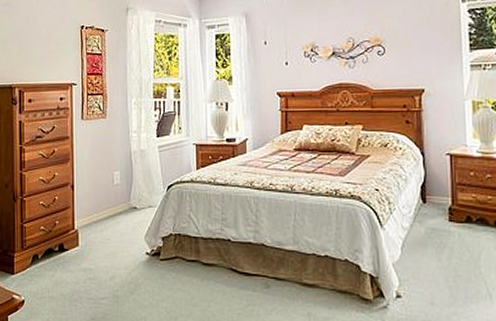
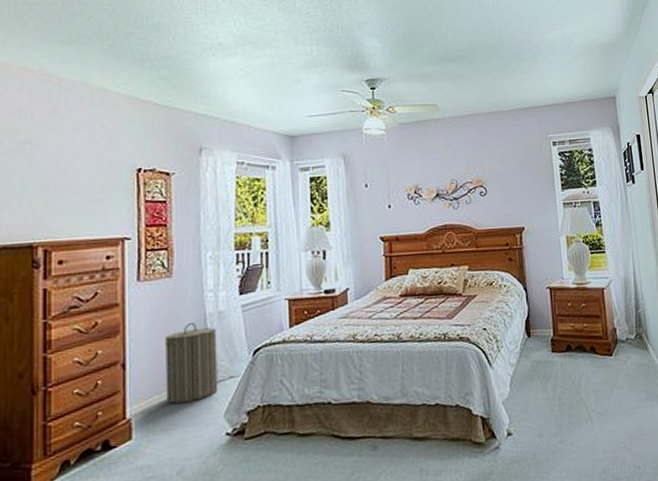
laundry hamper: none [101,157,140,222] -> present [165,322,218,404]

